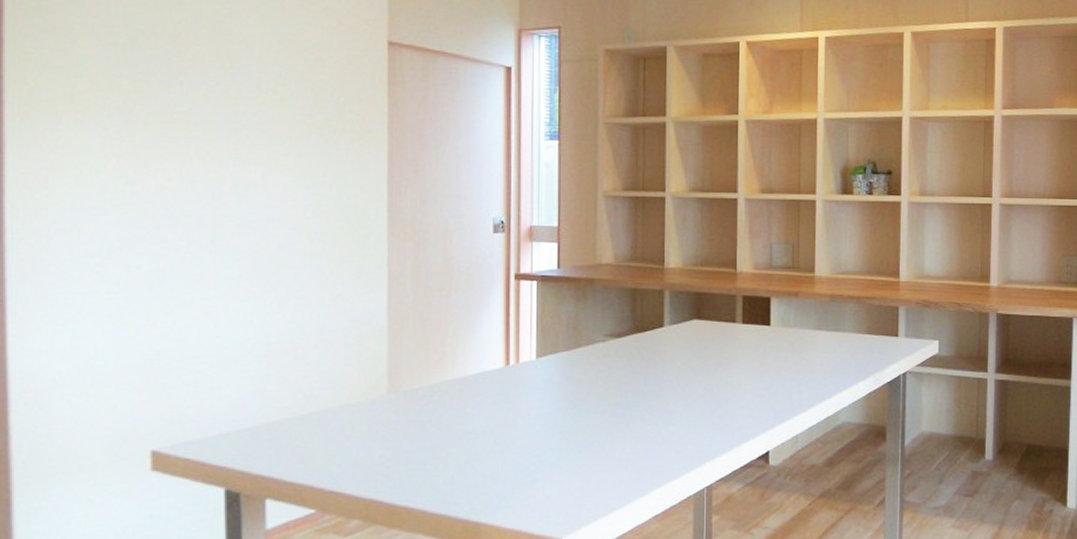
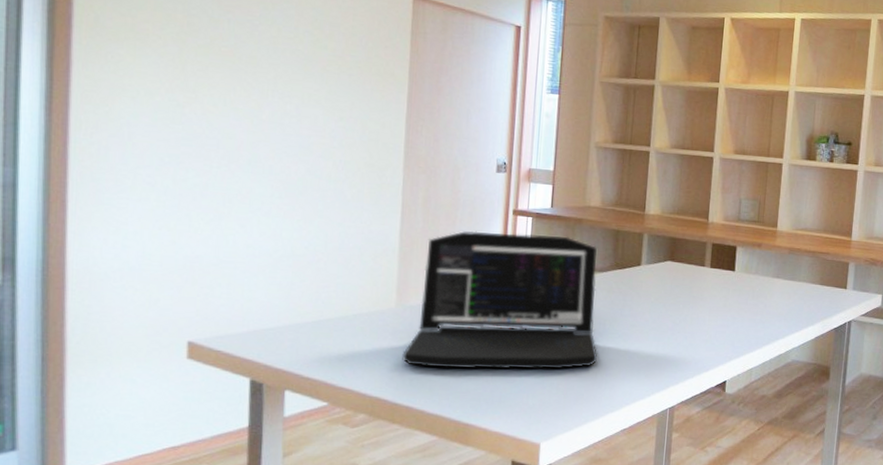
laptop: none [398,299,620,460] -> present [402,231,597,370]

